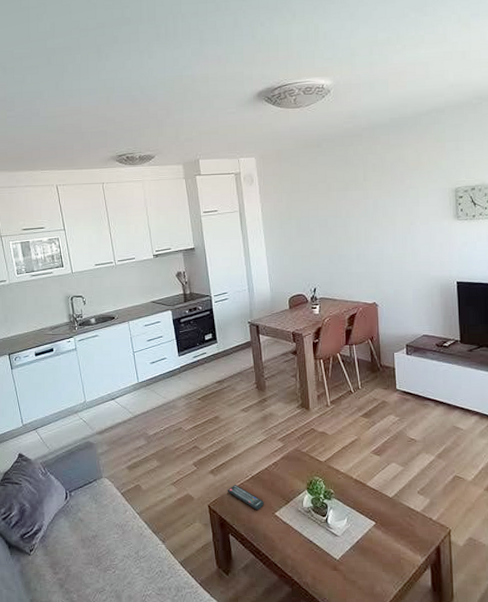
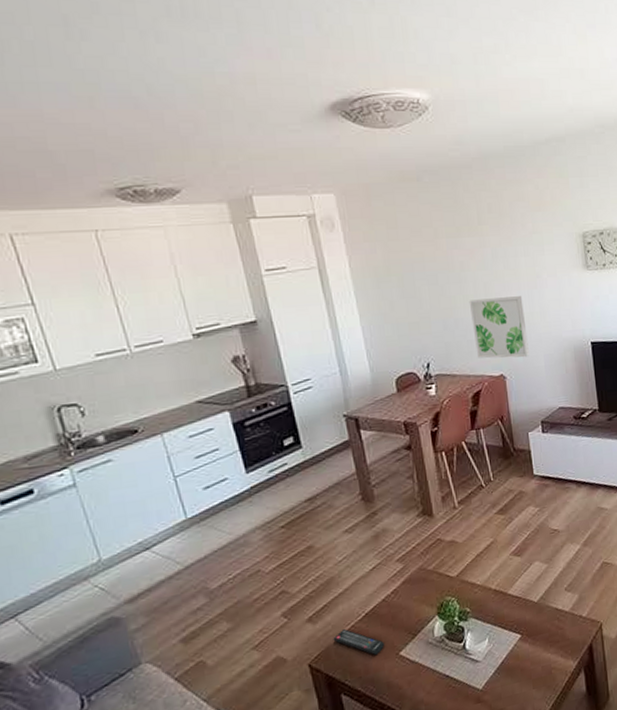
wall art: none [351,239,399,290] -> present [469,296,529,359]

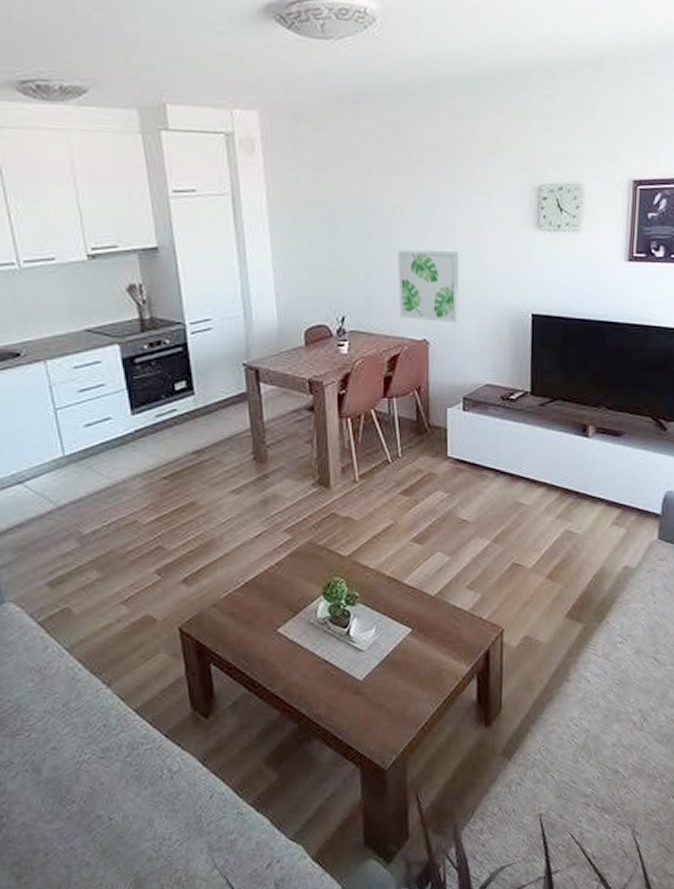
remote control: present [333,629,384,655] -> none [207,596,262,628]

